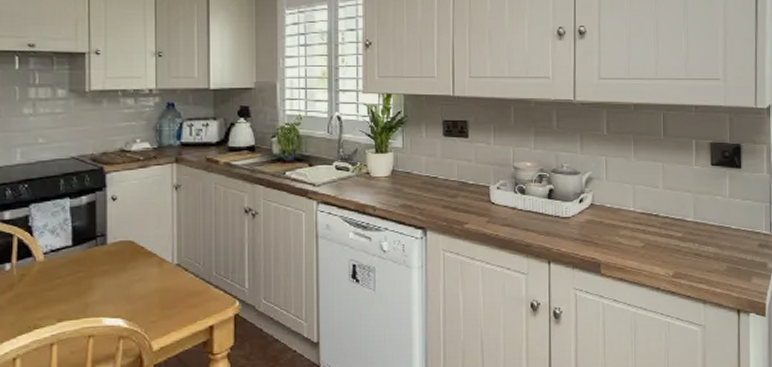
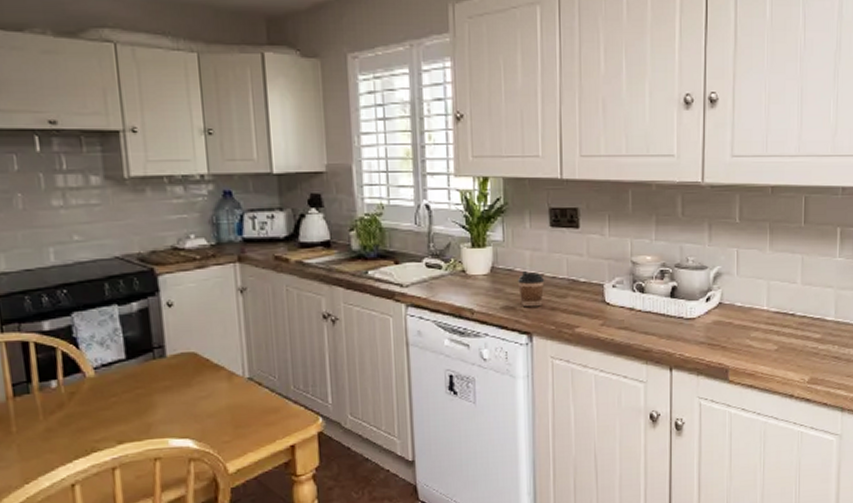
coffee cup: none [415,173,438,206] -> present [518,270,545,307]

